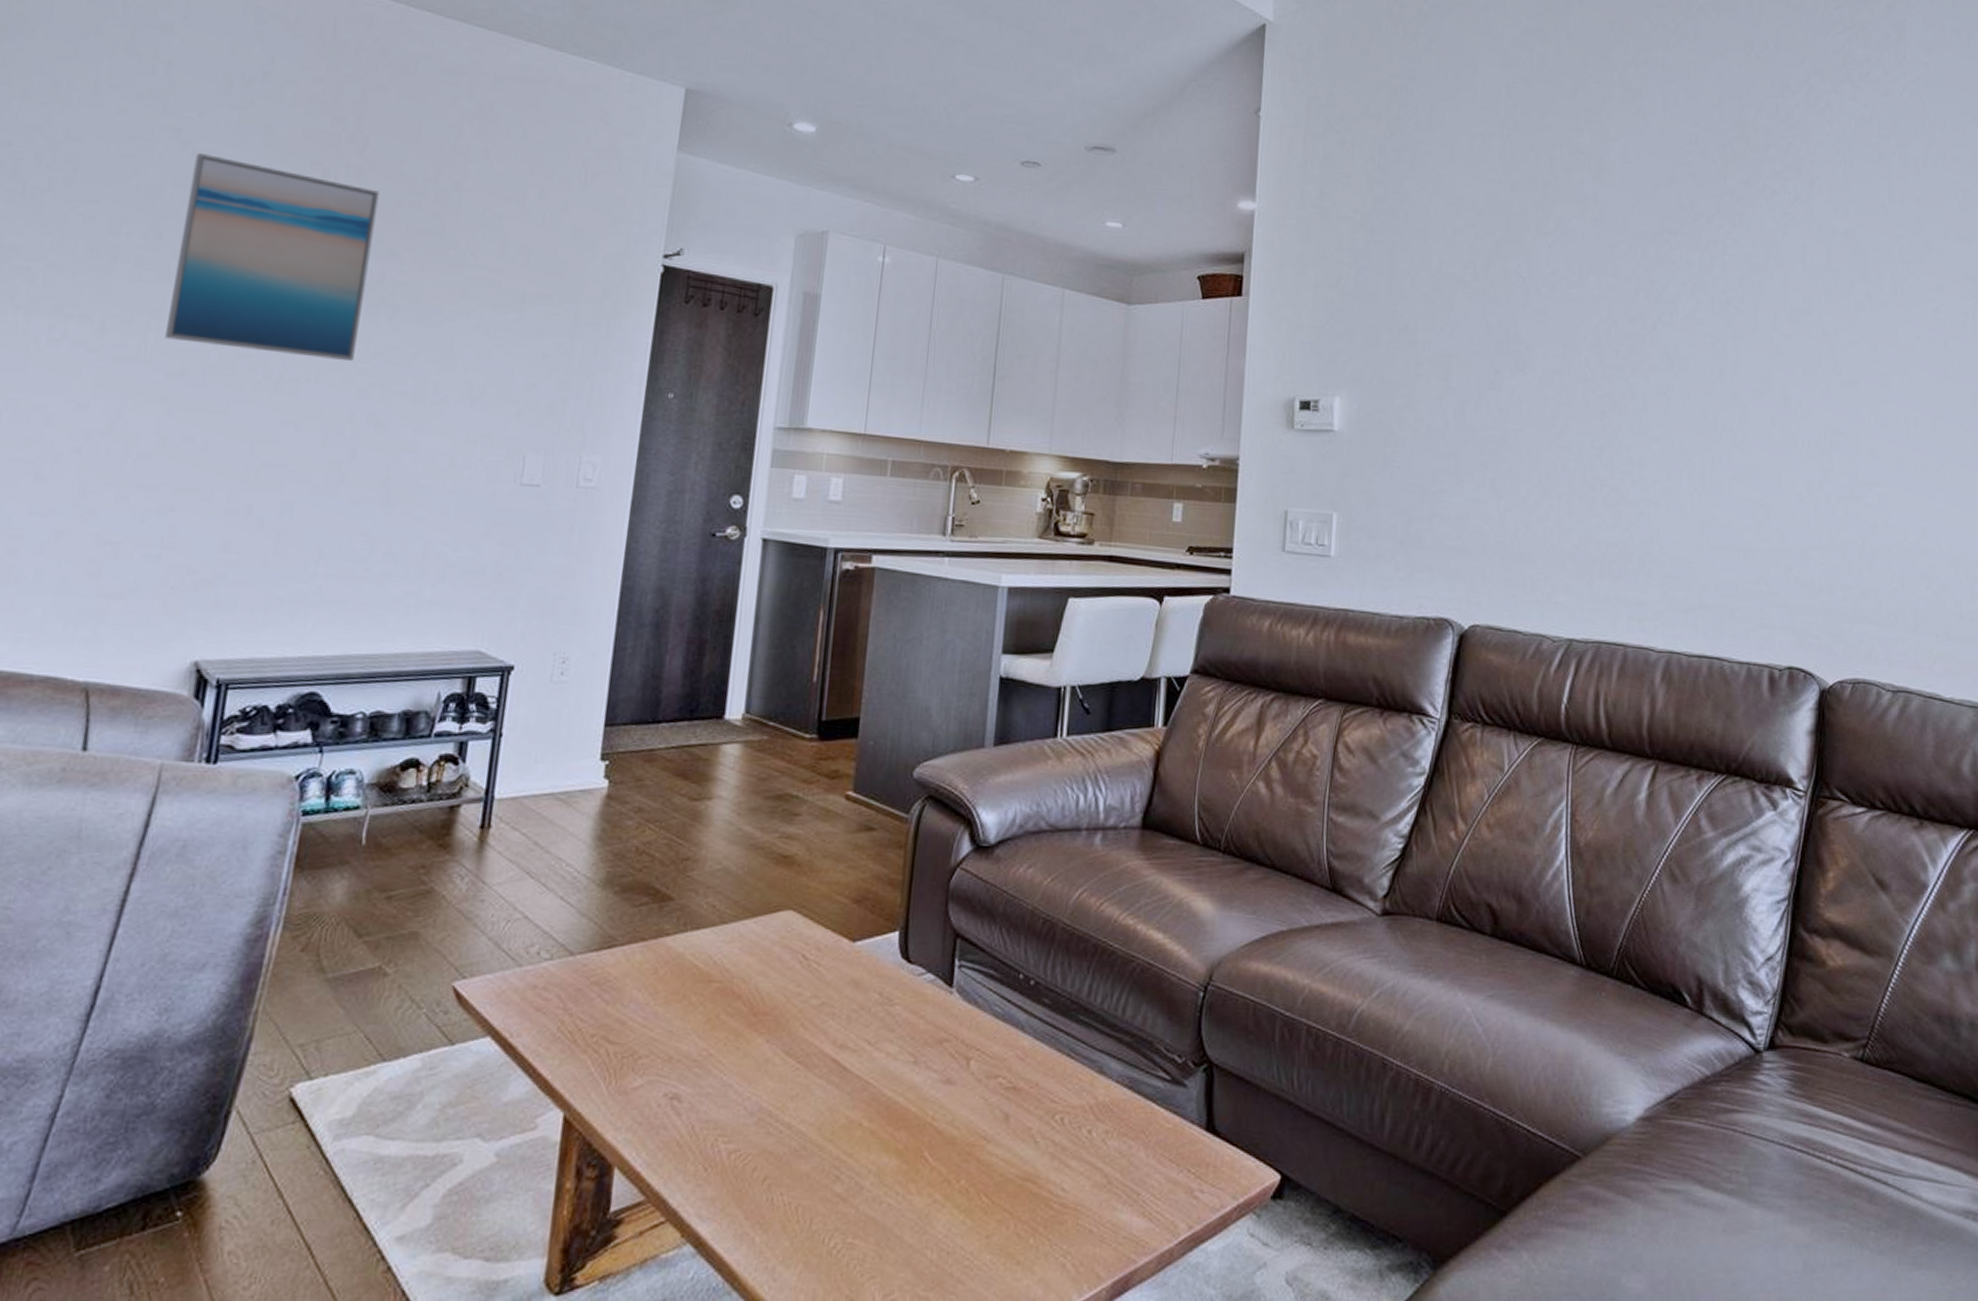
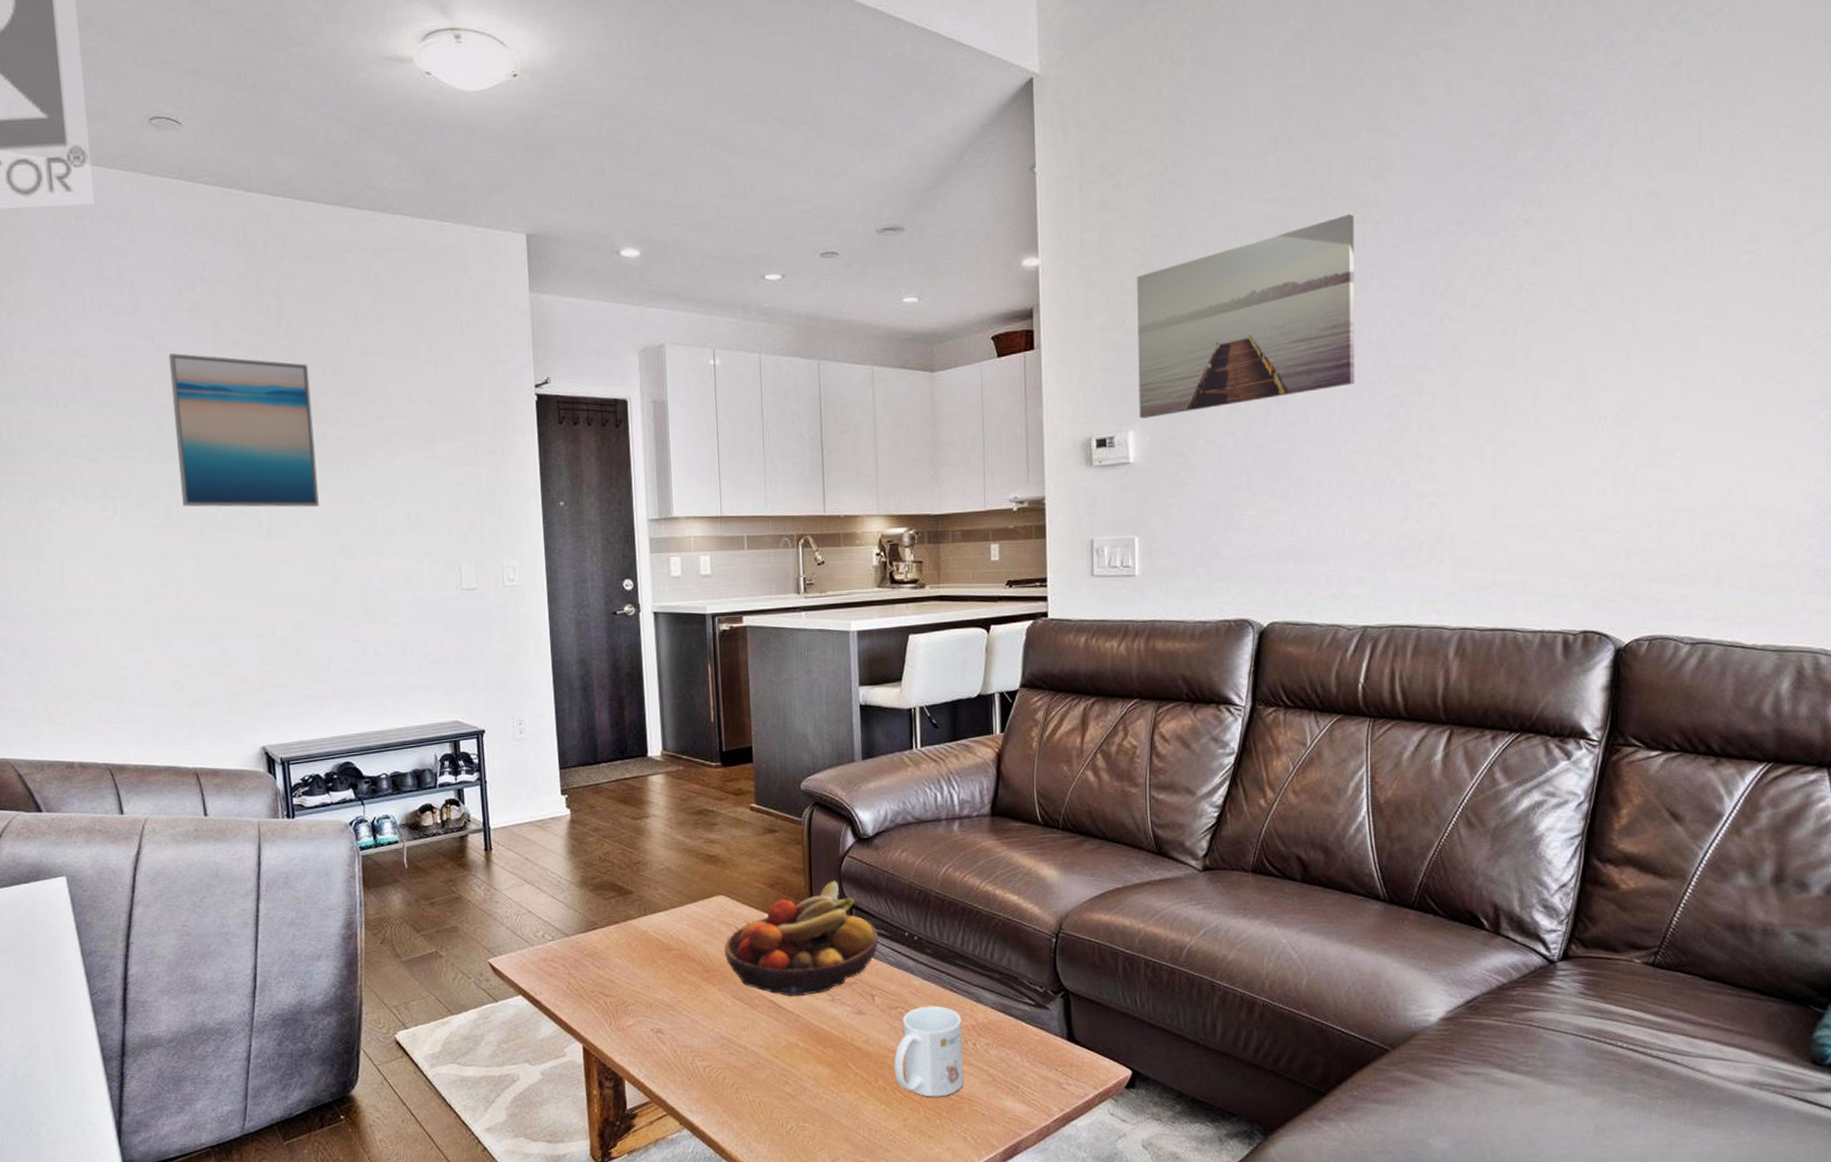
fruit bowl: none [782,899,985,1055] -> present [725,880,878,997]
mug: none [982,1076,1077,1205] -> present [893,1006,964,1097]
wall art: none [1347,207,1574,385] -> present [1137,213,1355,419]

